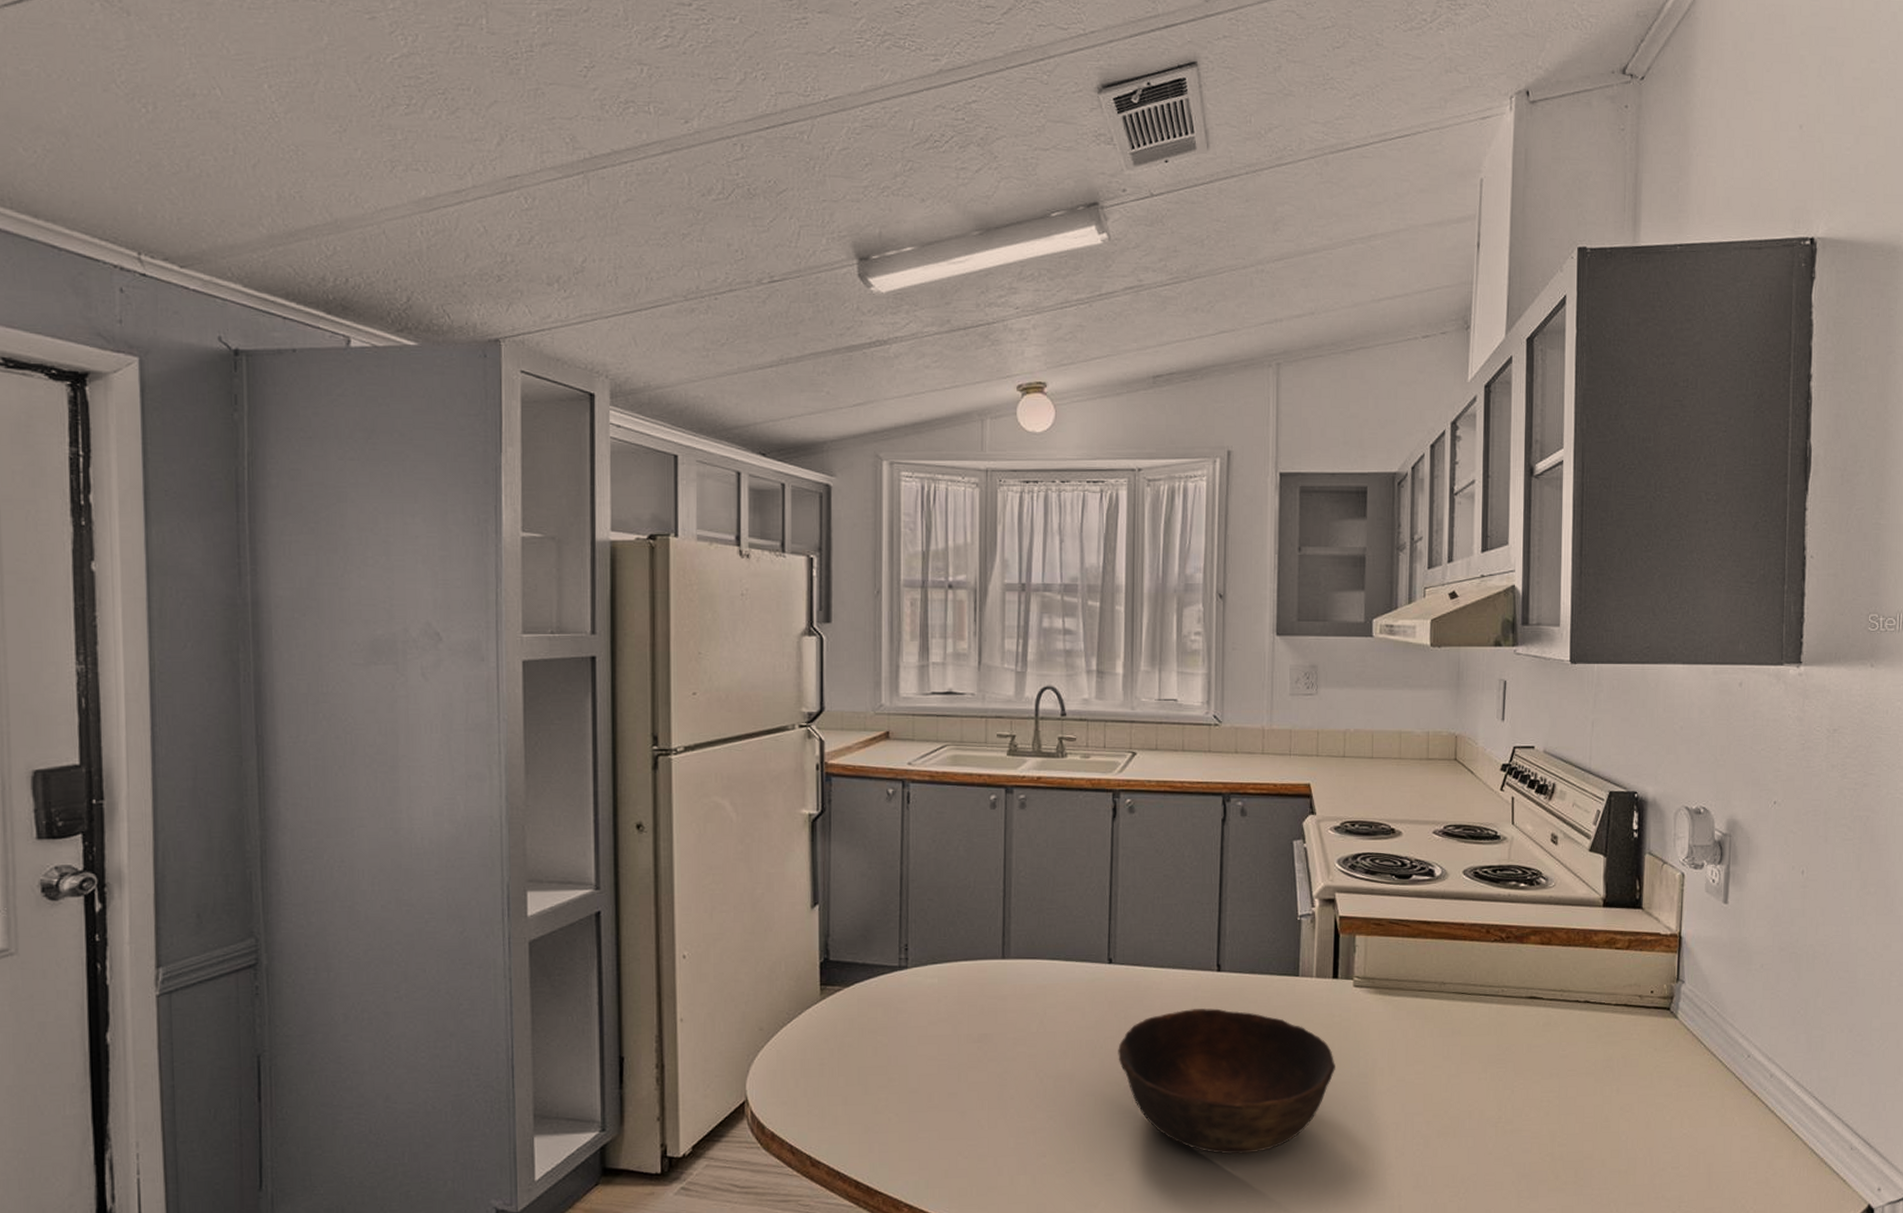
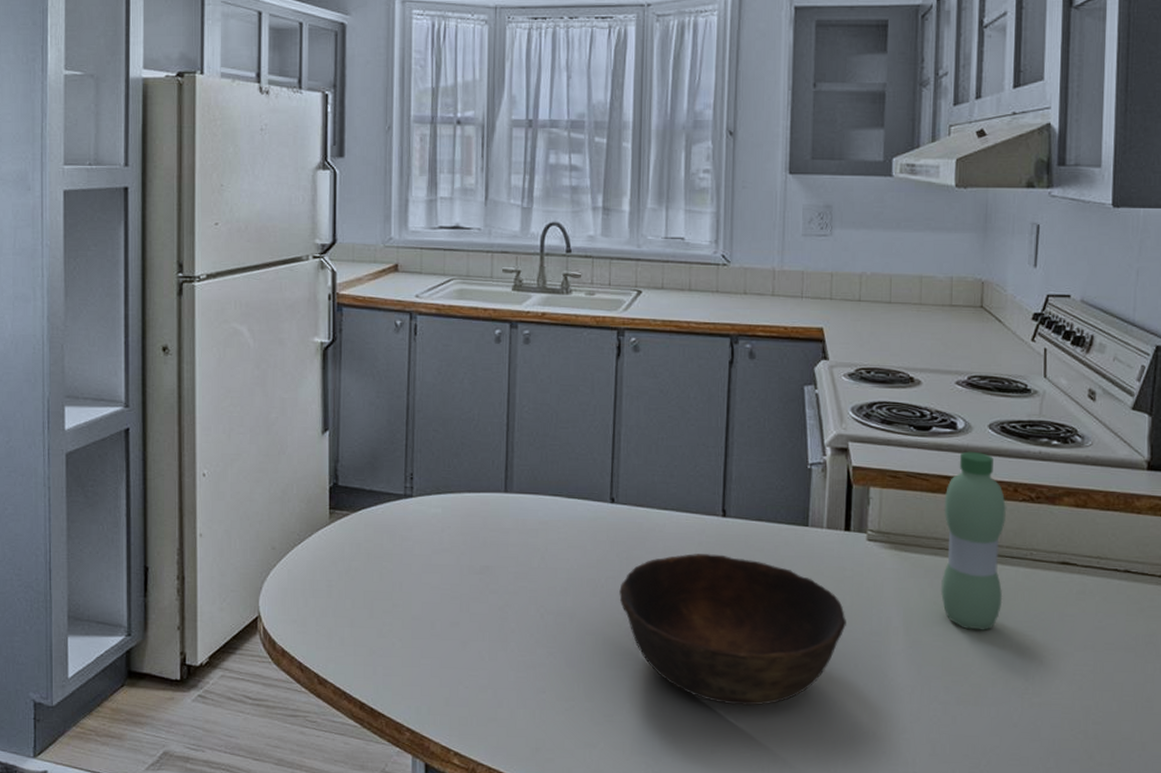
water bottle: none [1421,897,1481,1066] -> present [940,451,1007,630]

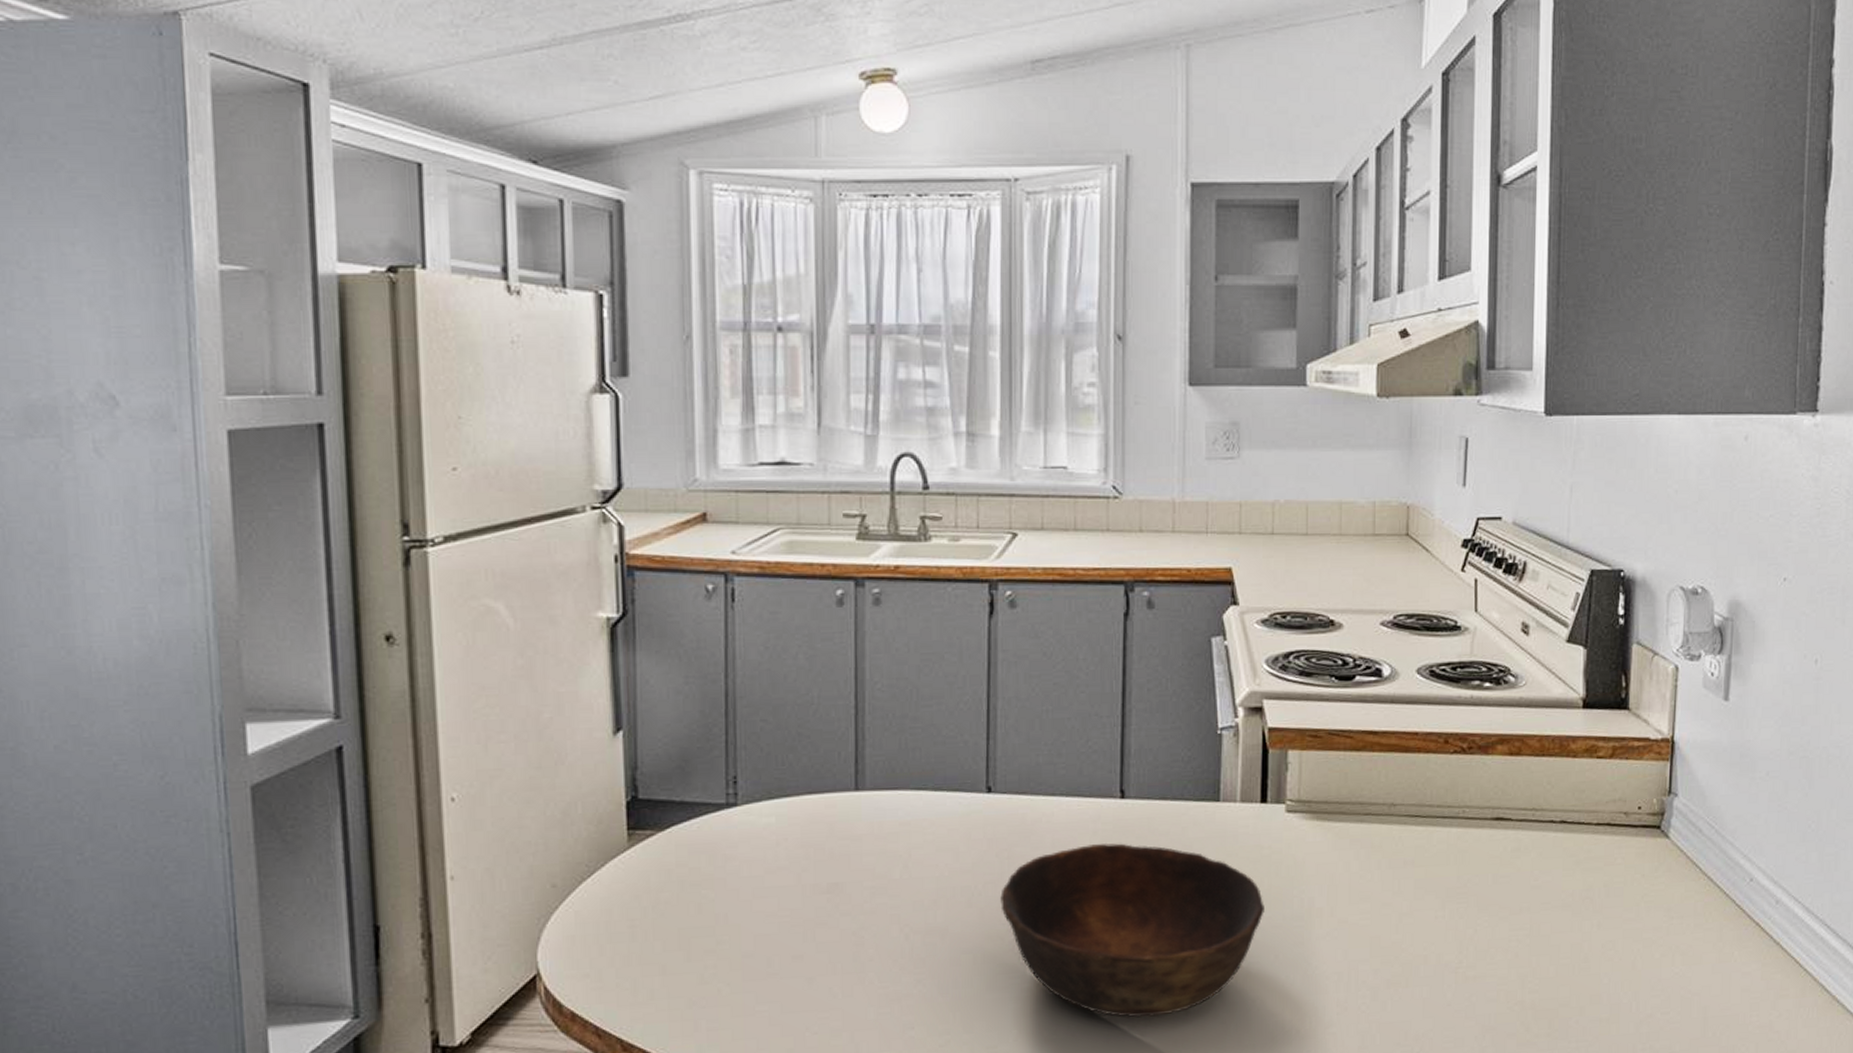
water bottle: present [940,451,1007,630] -> none [1367,701,1438,902]

